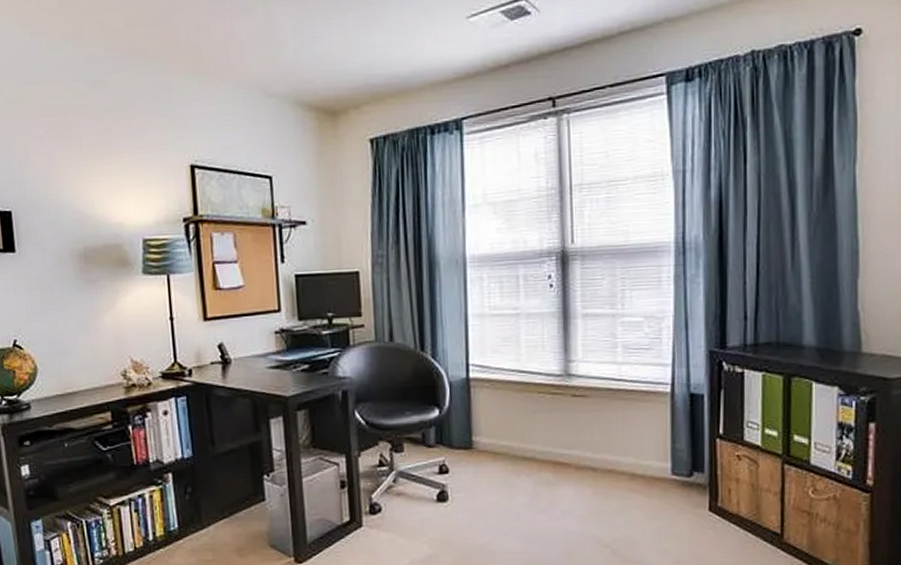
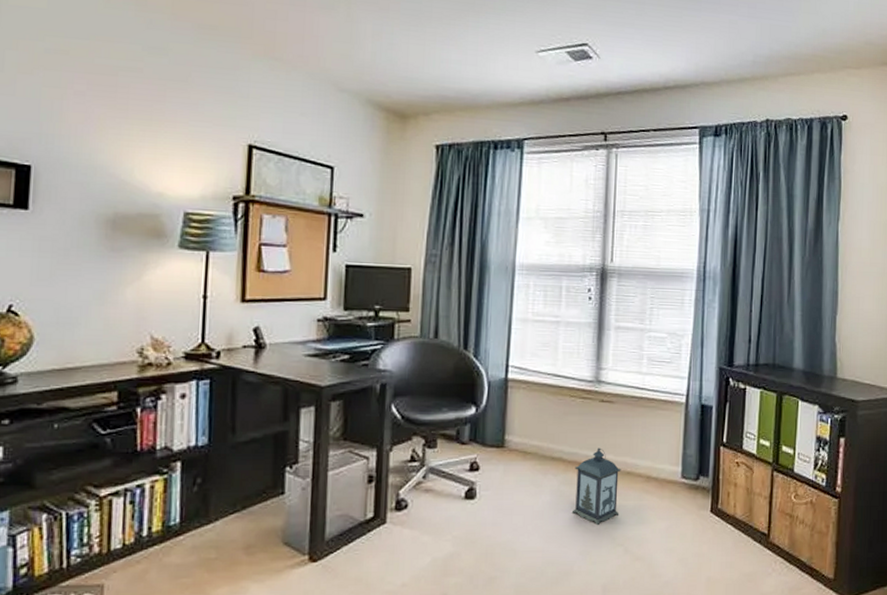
lantern: none [549,445,603,527] -> present [573,448,621,526]

